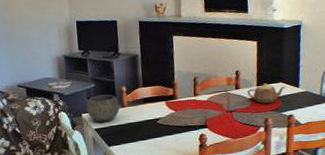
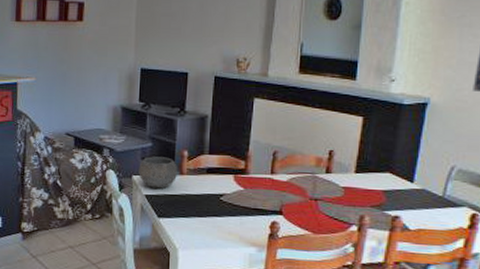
teapot: present [247,83,286,104] -> none [341,171,395,197]

